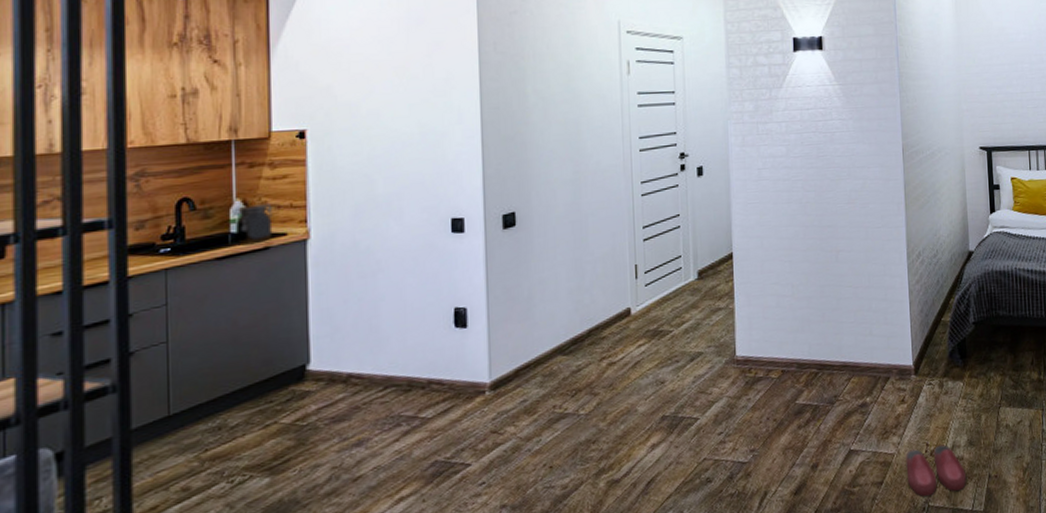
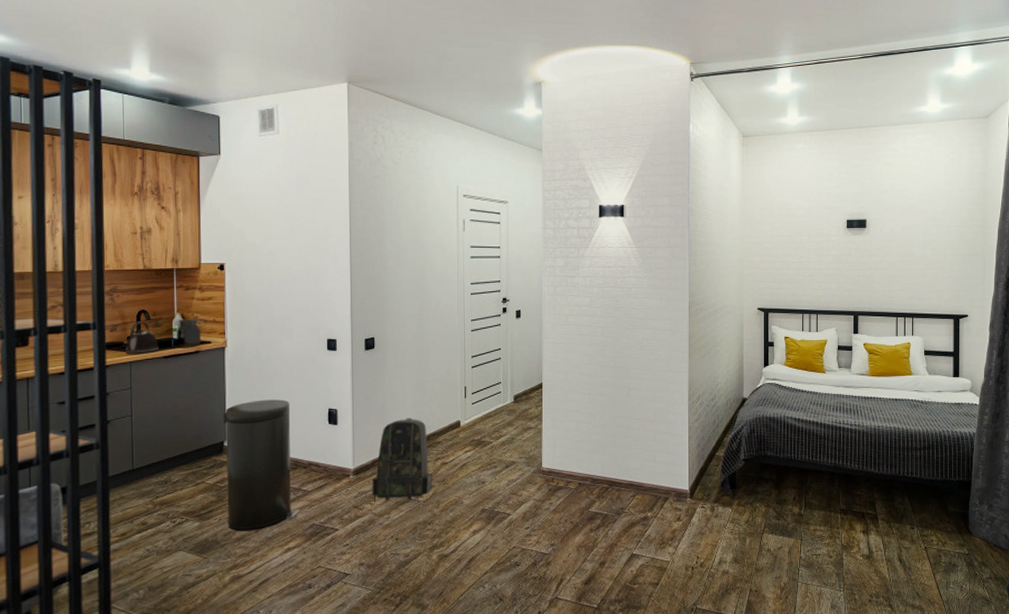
kettle: none [157,213,210,261] -> present [125,321,160,355]
pedal bin: none [305,301,416,484] -> present [223,399,300,532]
backpack: none [515,310,597,422] -> present [372,418,433,502]
slippers: present [905,444,966,497] -> none [679,559,730,600]

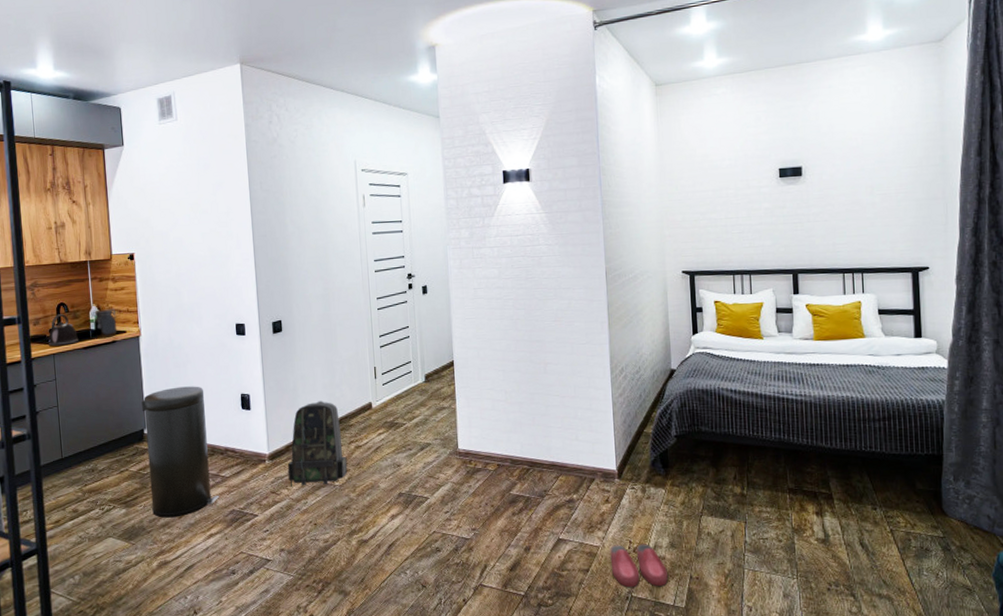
slippers: none [679,559,730,600] -> present [610,544,668,588]

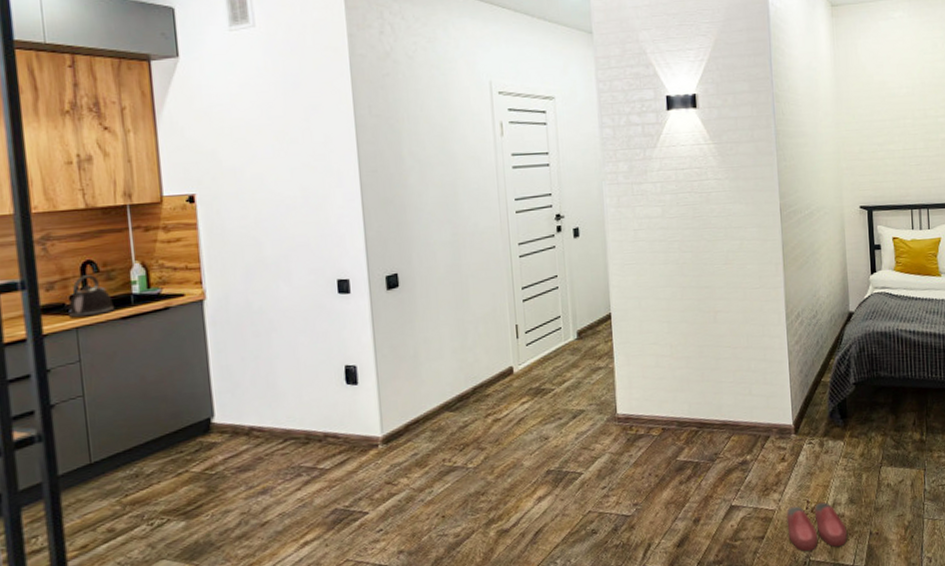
jar: present [92,309,118,339] -> none [134,266,172,306]
pedal bin: present [141,386,220,518] -> none [207,359,317,528]
backpack: present [287,401,348,487] -> none [406,368,484,474]

